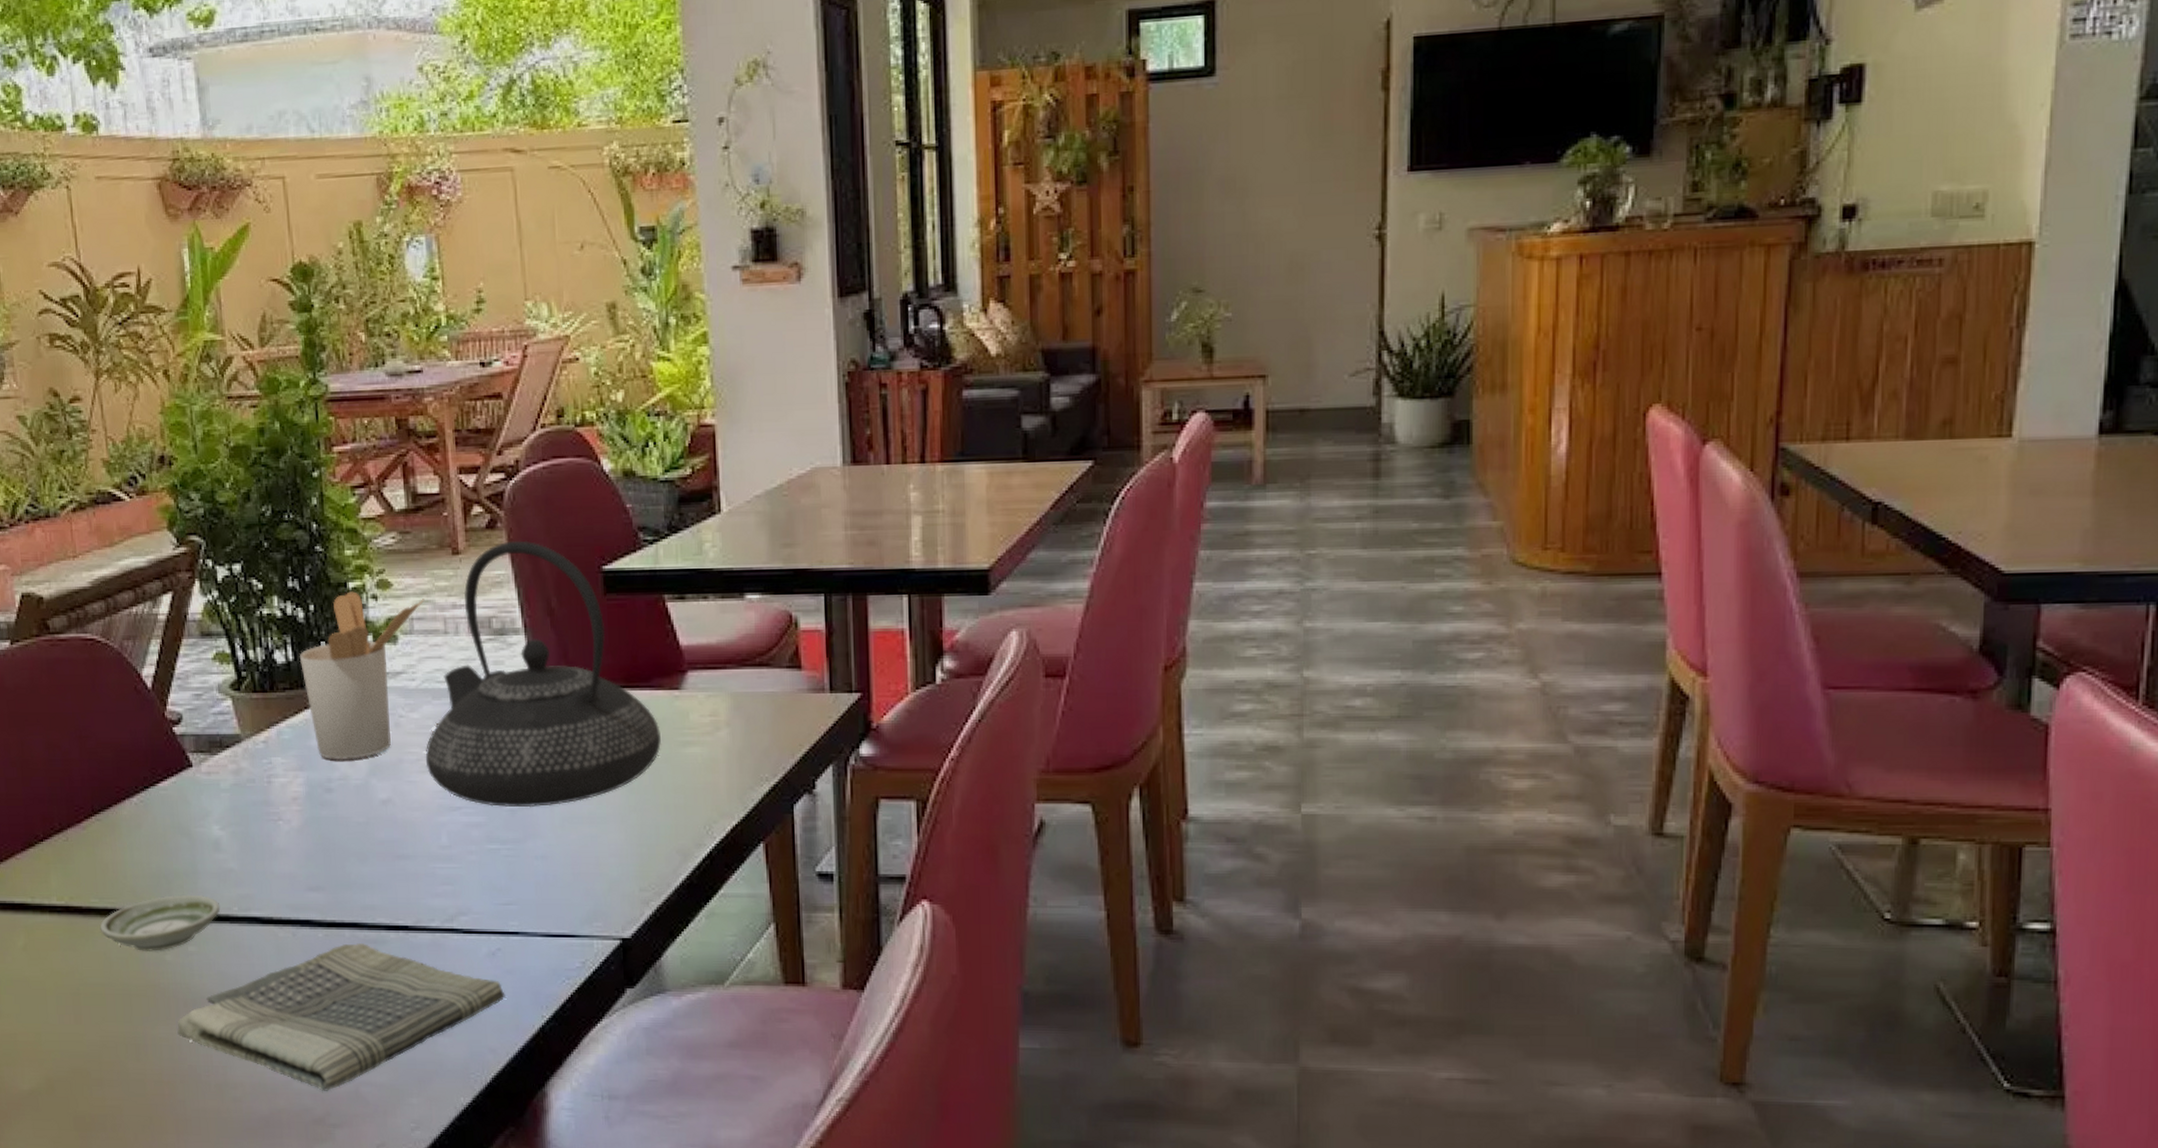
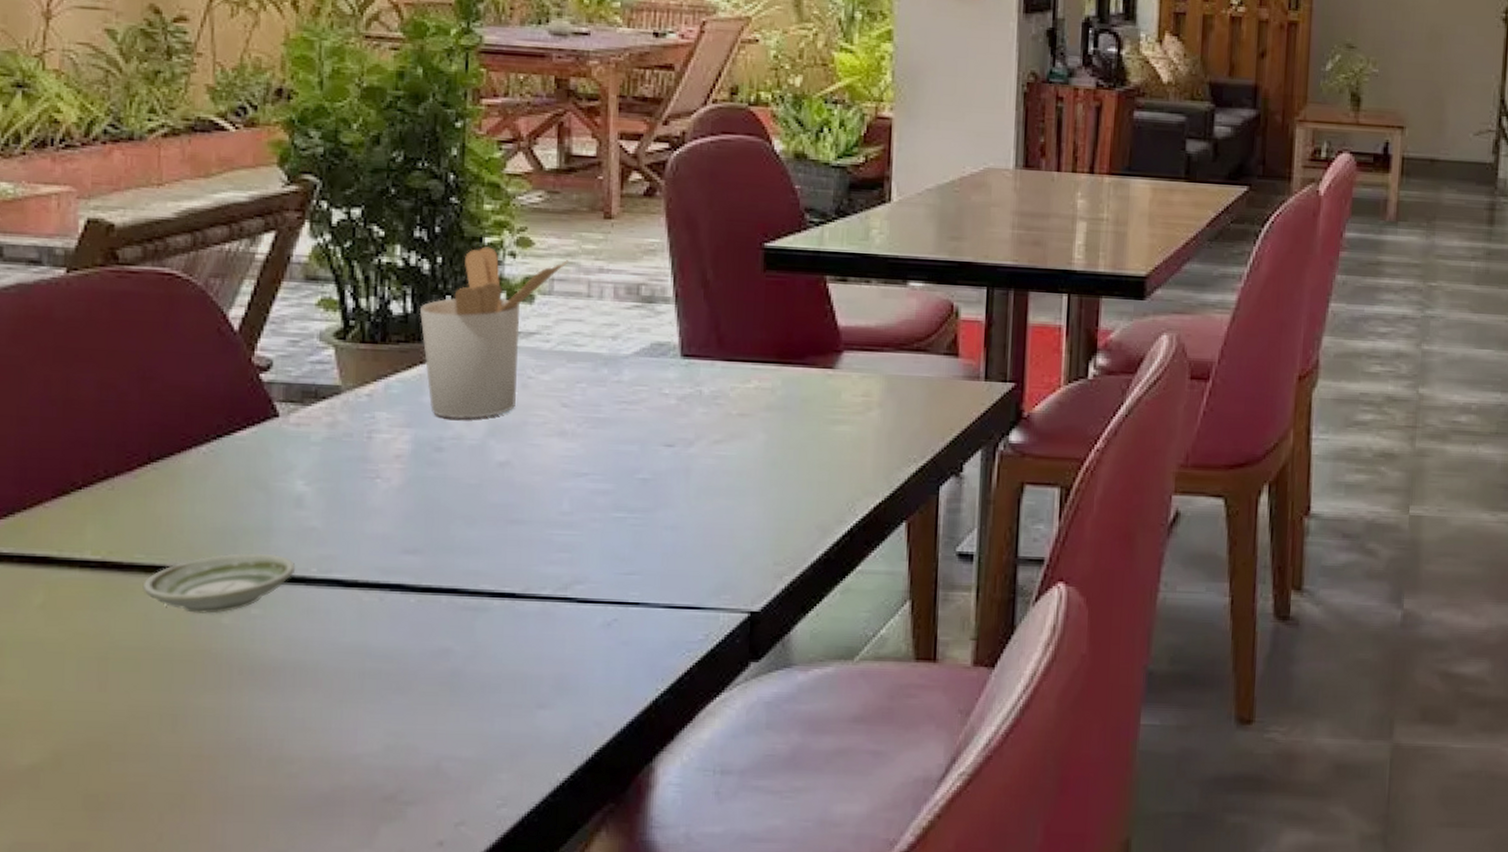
dish towel: present [177,943,505,1091] -> none [227,610,618,766]
teapot: present [425,540,661,808] -> none [552,210,810,477]

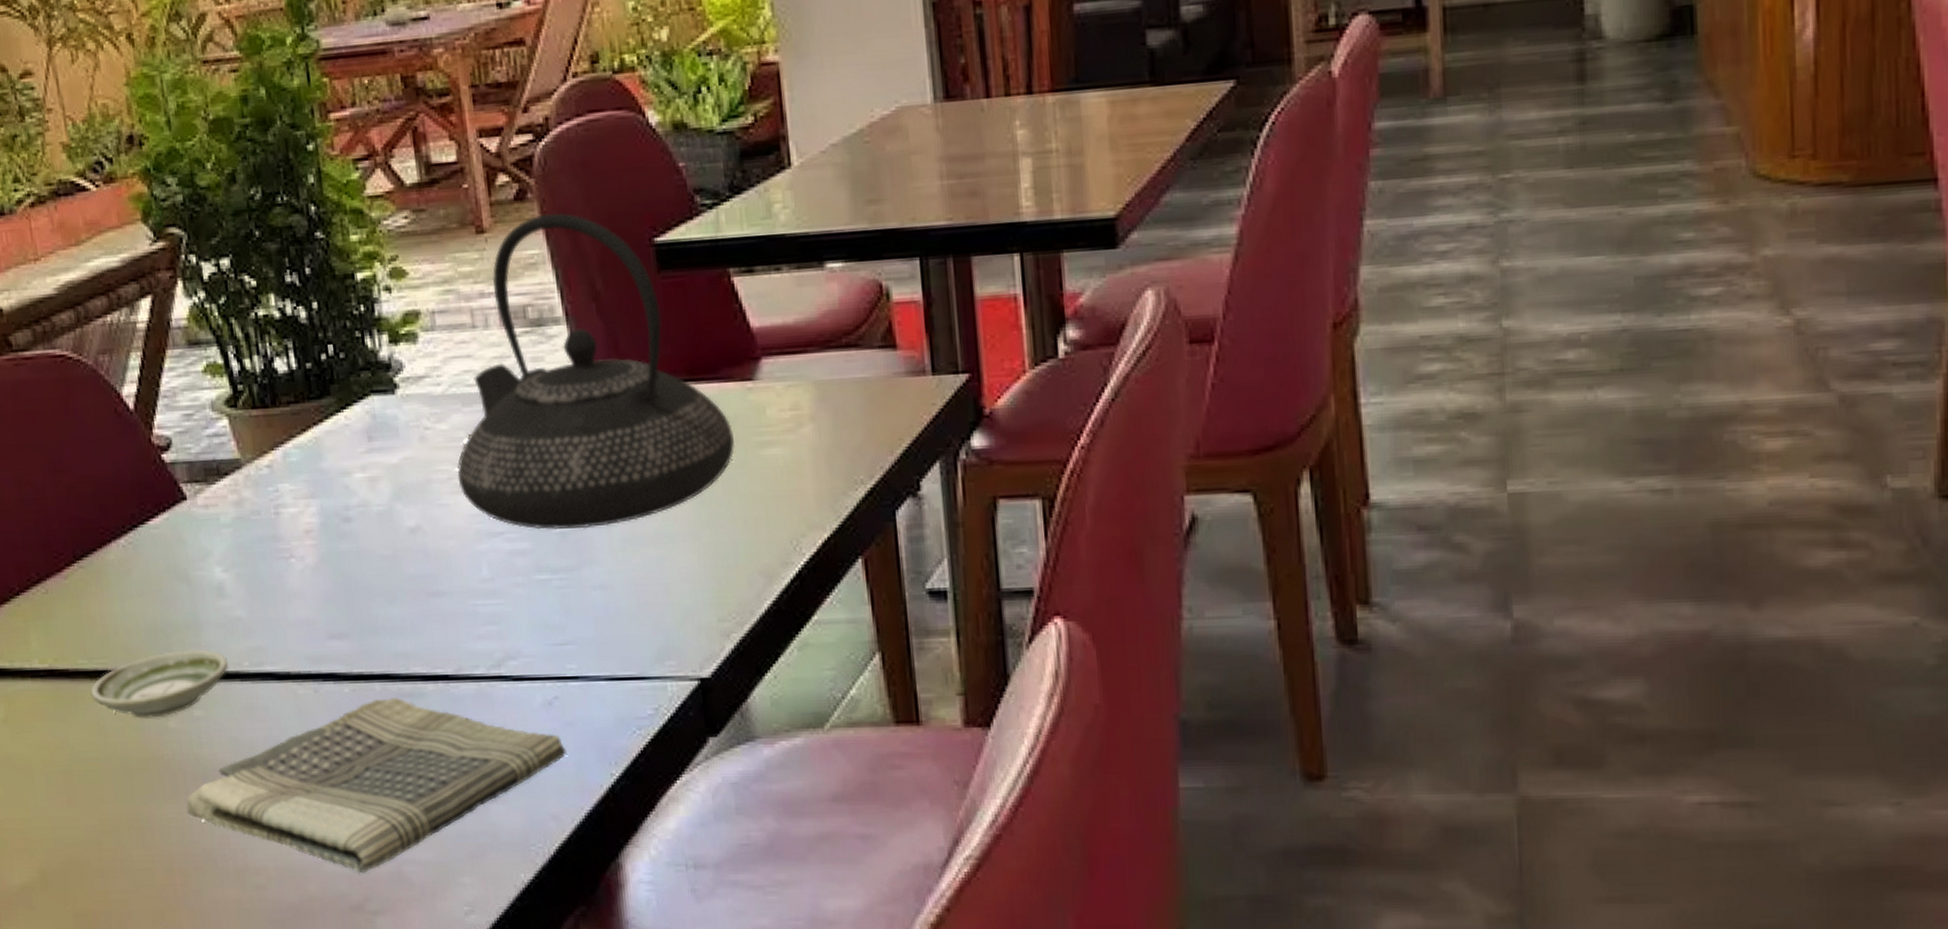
dish towel: none [227,610,618,766] -> present [186,698,567,873]
utensil holder: present [419,246,569,419] -> none [303,283,447,484]
teapot: none [552,210,810,477] -> present [457,212,734,530]

